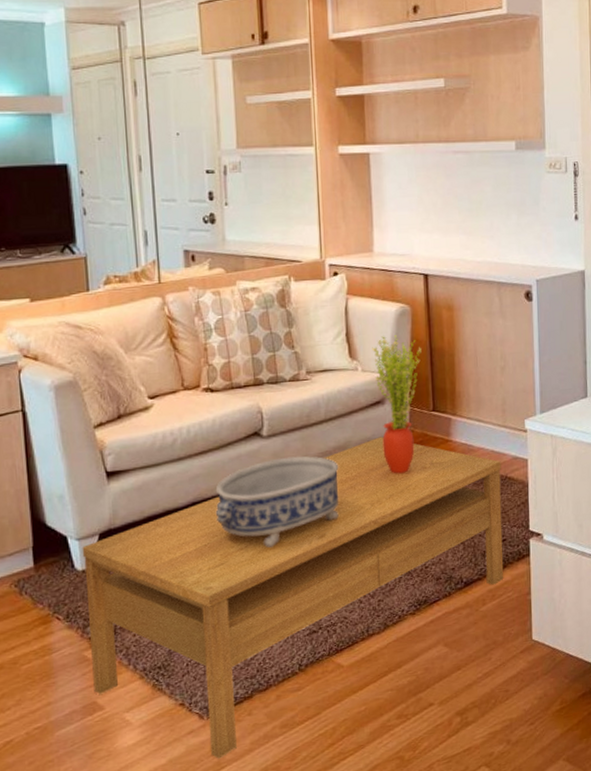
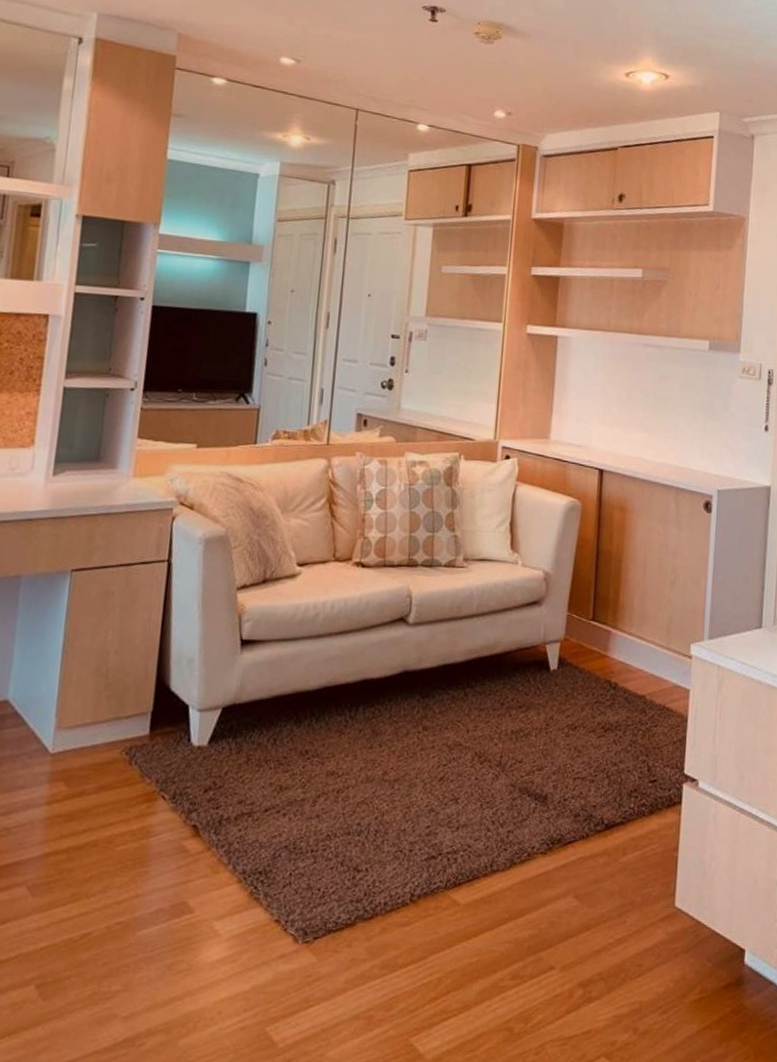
coffee table: present [82,436,504,759] -> none [186,641,660,995]
decorative bowl: present [215,456,339,548] -> none [347,650,484,750]
potted plant: present [372,335,422,474] -> none [533,530,588,687]

